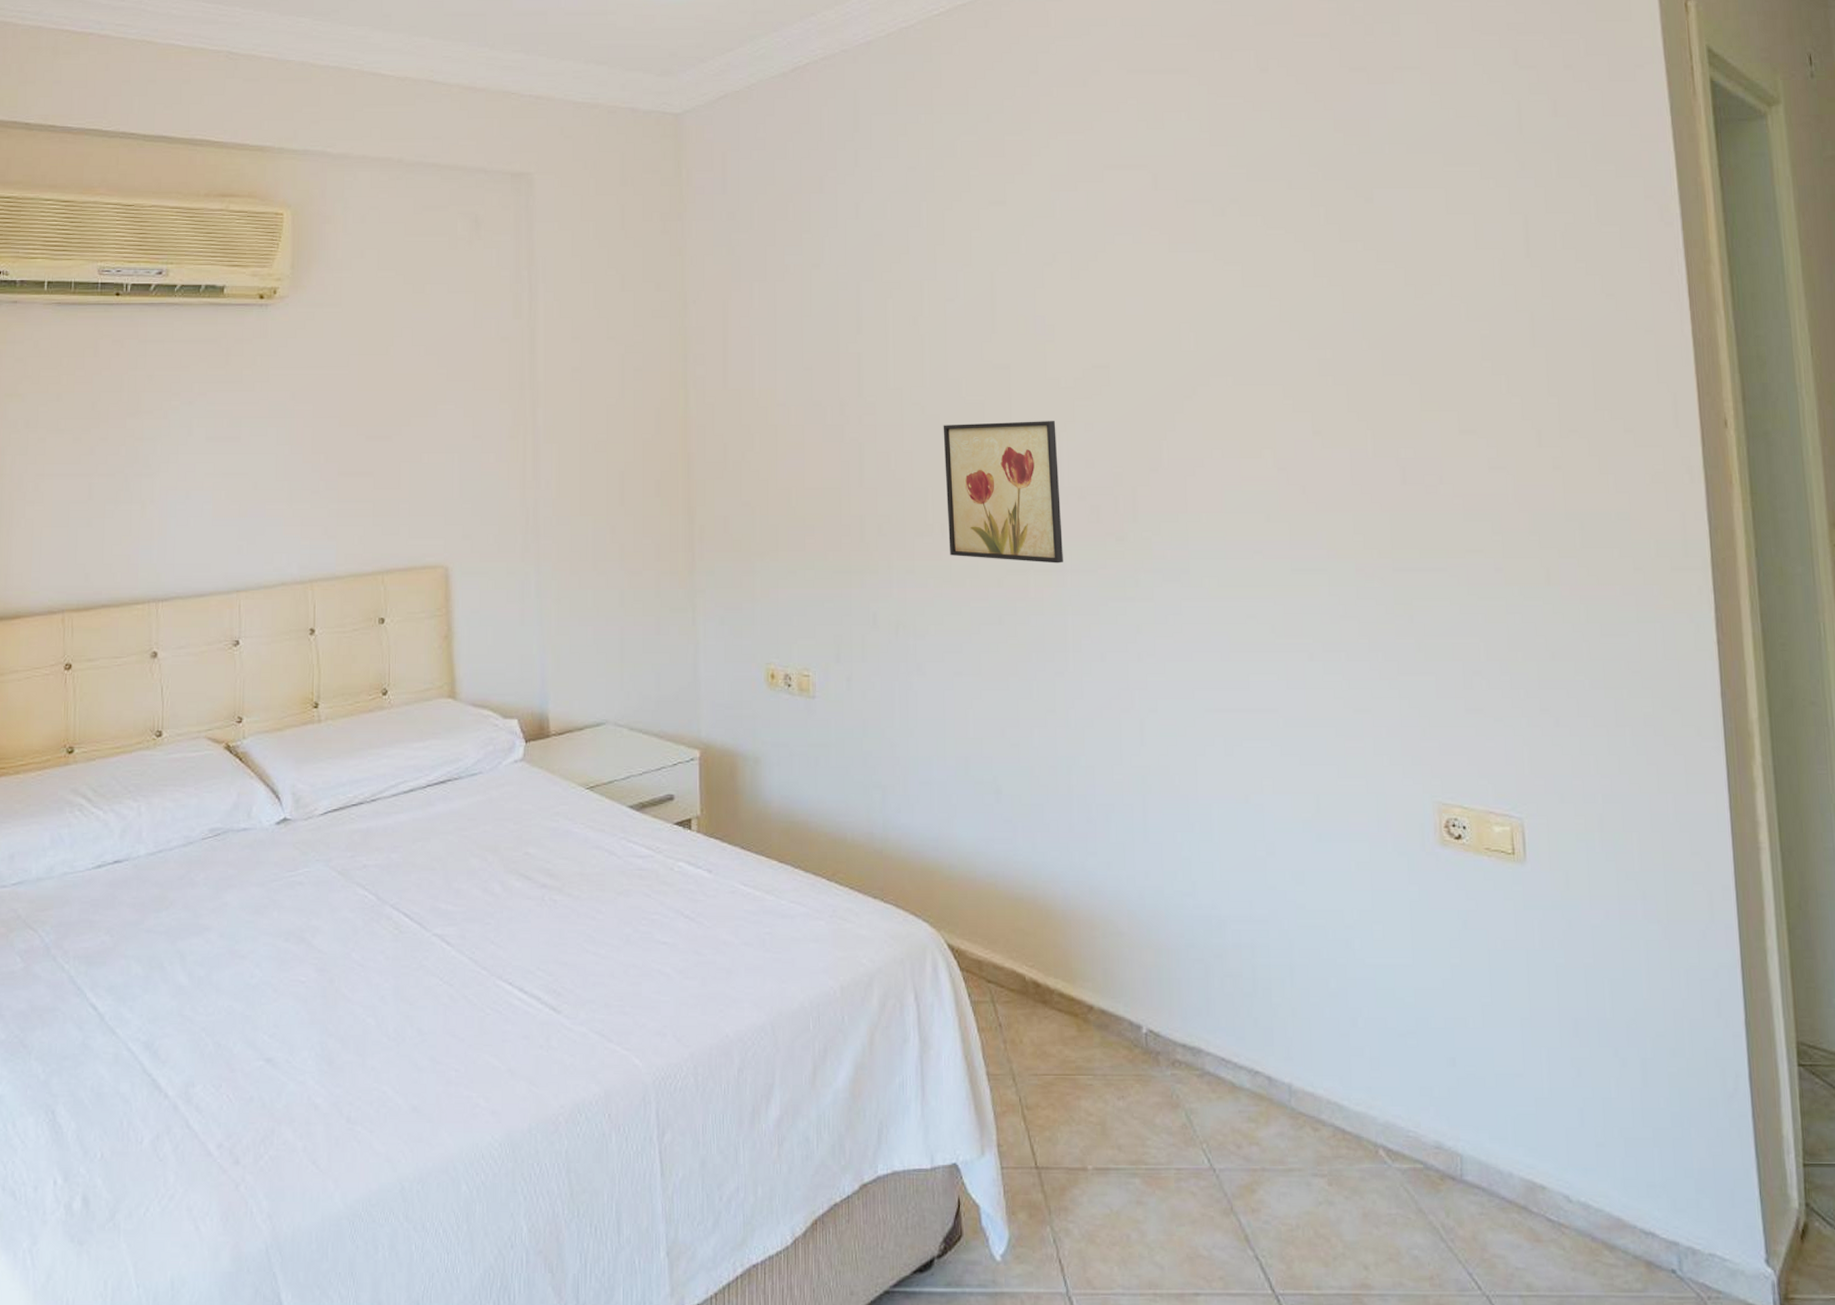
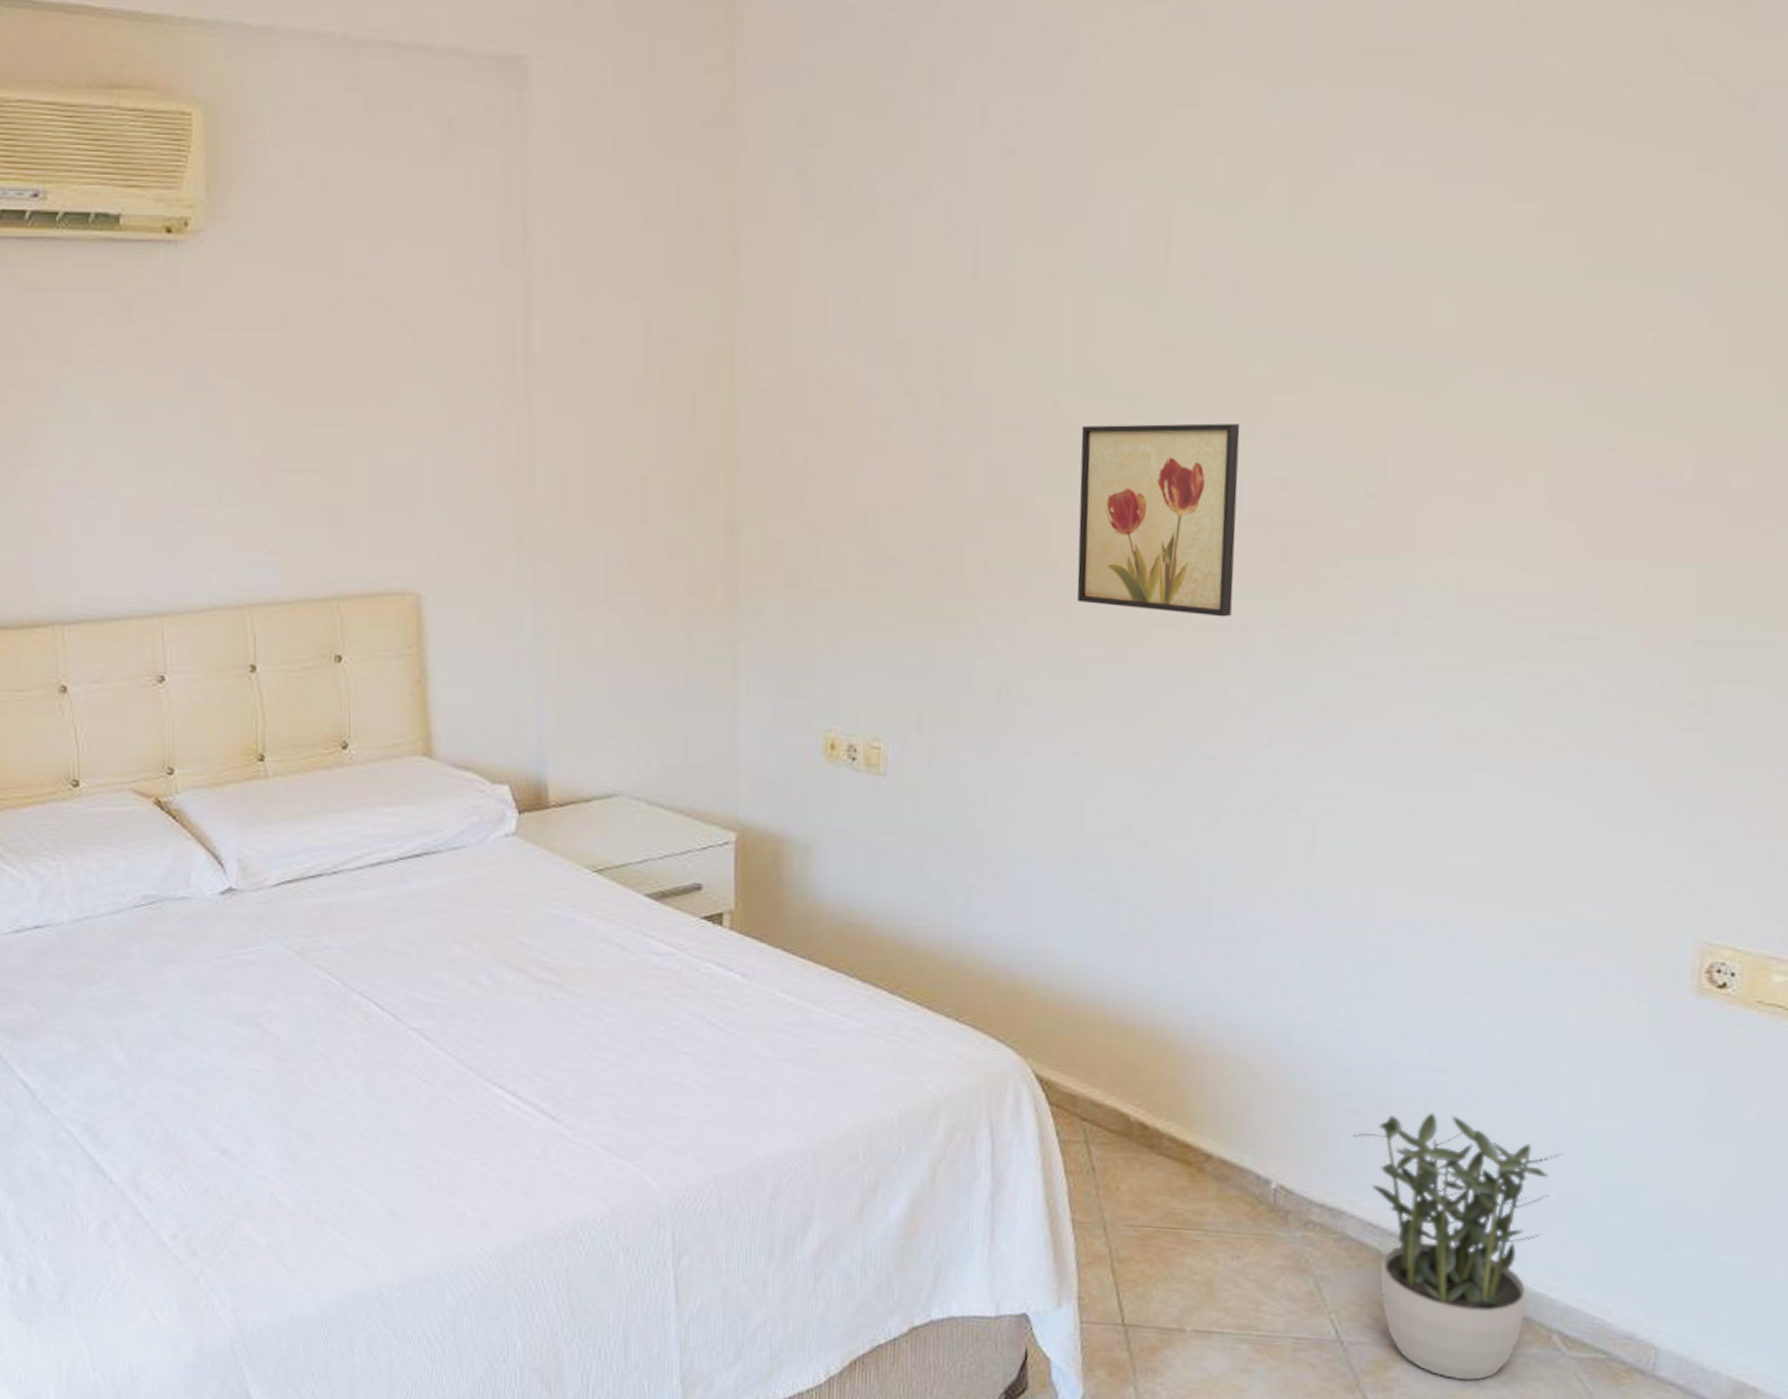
potted plant: none [1200,957,1365,1198] -> present [1352,1112,1566,1381]

